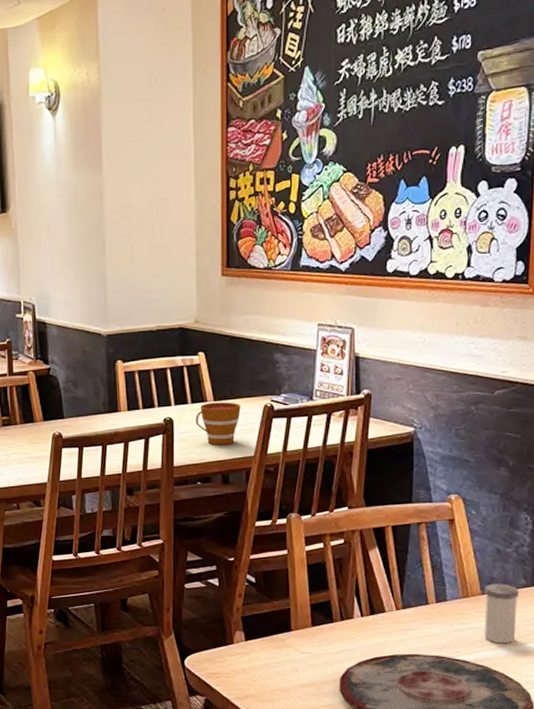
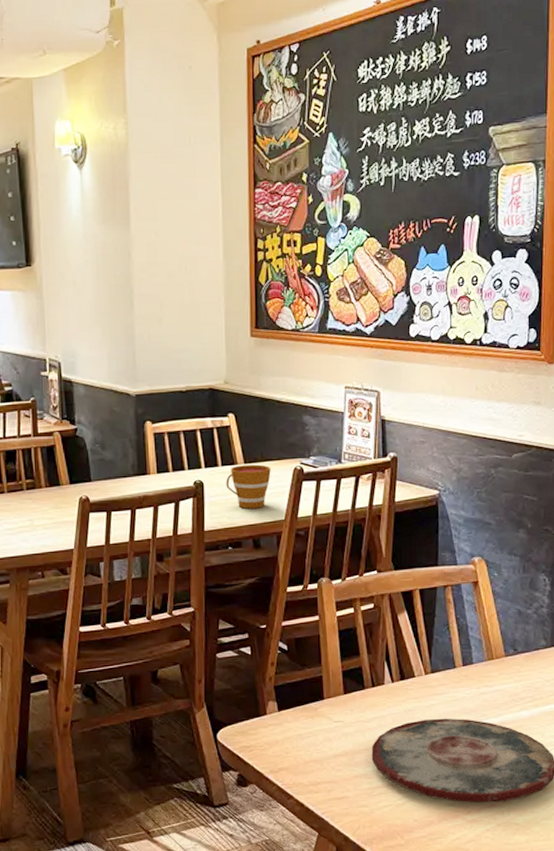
salt shaker: present [484,584,518,644] -> none [508,645,539,706]

